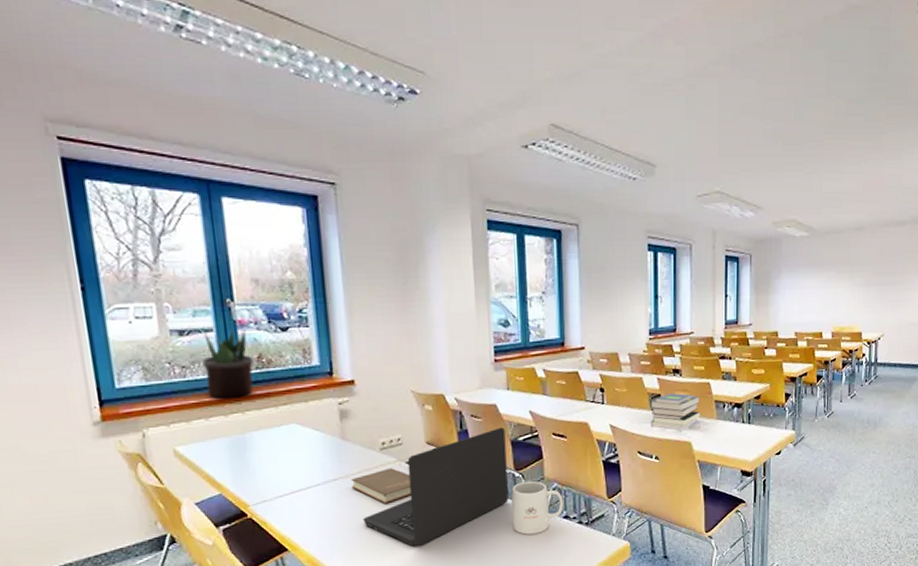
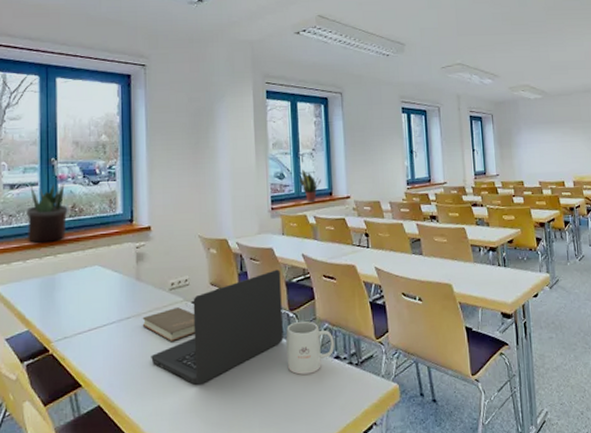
potted plant: none [527,316,552,353] -> present [300,169,321,202]
books: present [650,393,701,430] -> none [411,238,459,273]

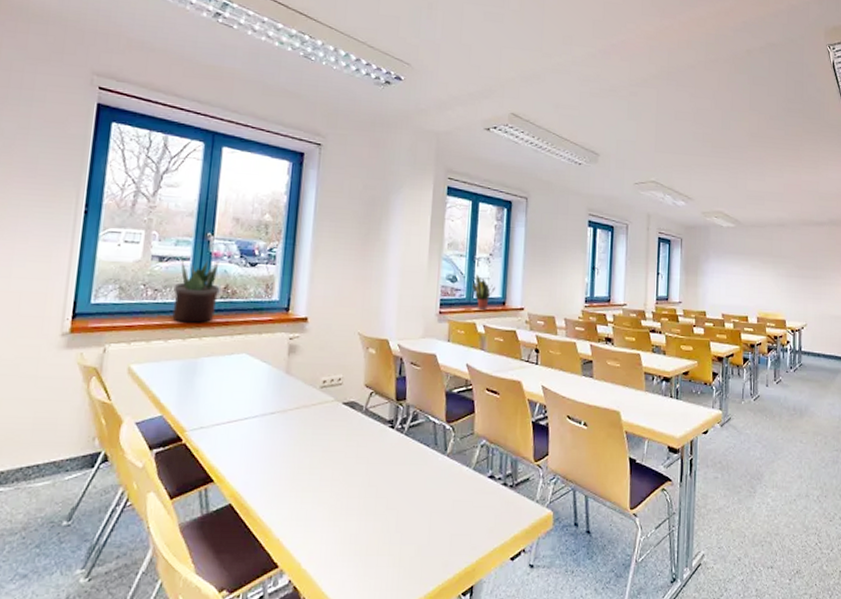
book: present [142,307,195,342] -> none [287,407,345,444]
laptop: present [151,269,283,386] -> none [292,377,441,493]
mug: present [286,320,334,375] -> none [437,434,490,491]

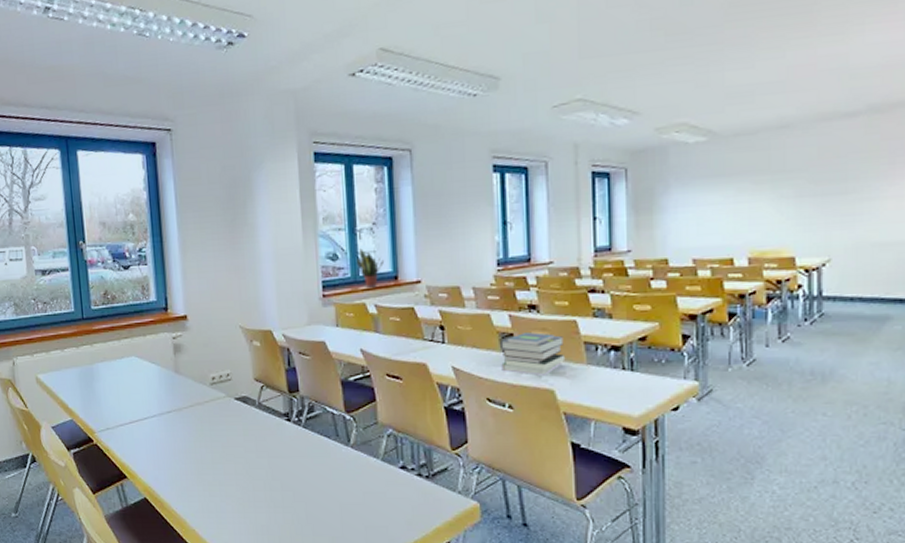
planter: present [172,255,220,323] -> none [59,267,101,331]
books: none [581,361,630,398] -> present [500,332,566,376]

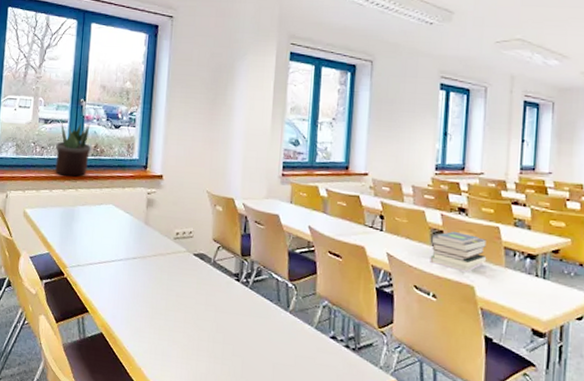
planter: none [59,267,101,331] -> present [55,118,91,177]
potted plant: present [357,248,384,287] -> none [315,138,338,174]

